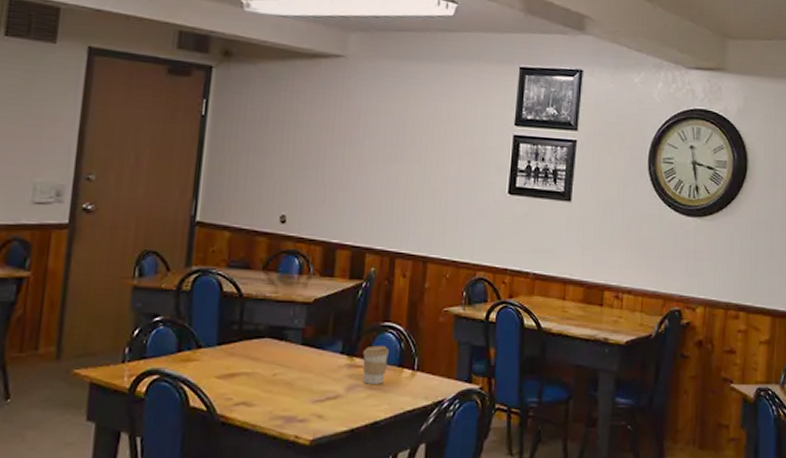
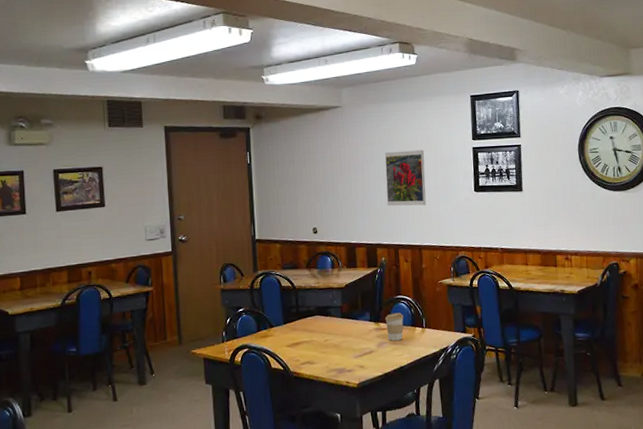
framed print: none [388,125,448,204] -> present [385,150,426,206]

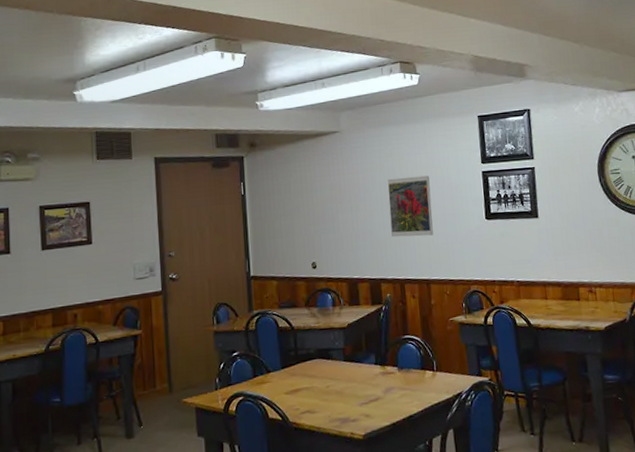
coffee cup: present [384,312,404,341] -> none [391,354,413,386]

